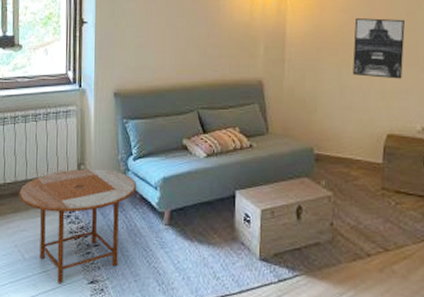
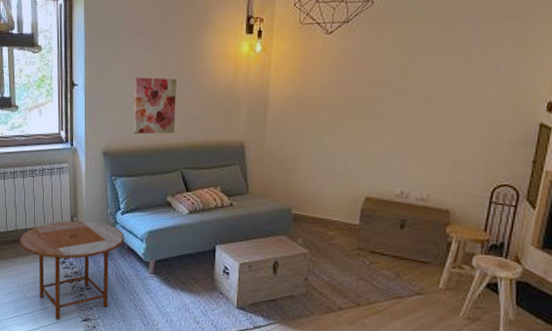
wall art: none [147,14,192,74] -> present [134,77,176,134]
wall art: present [353,18,405,79] -> none [334,82,390,144]

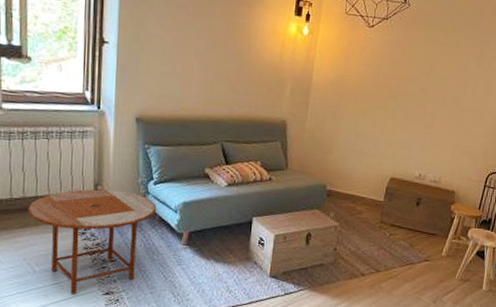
wall art: present [134,77,176,134] -> none [172,43,222,105]

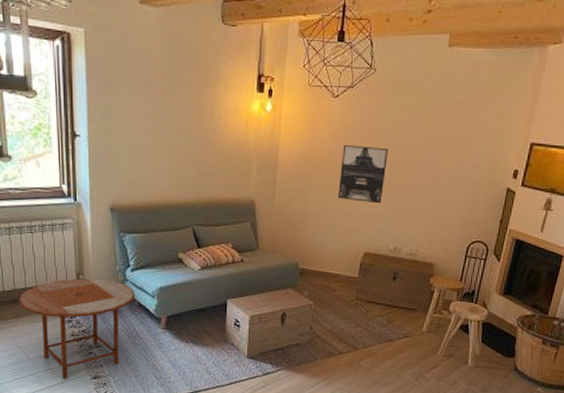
wall art: none [368,73,418,132] -> present [338,145,388,204]

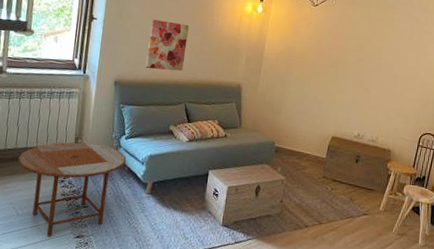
wall art: none [143,131,187,190] -> present [146,19,189,71]
wall art: present [338,145,388,204] -> none [312,45,356,96]

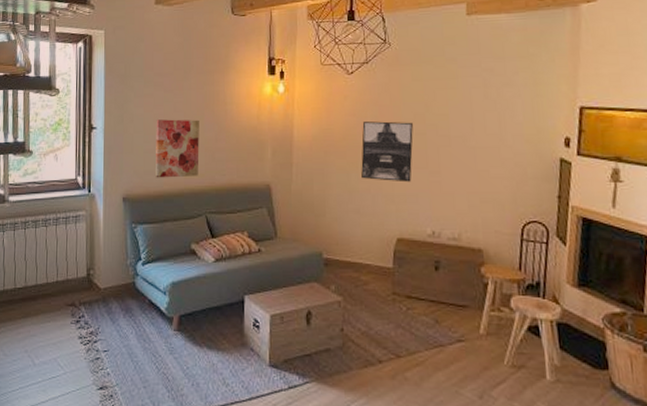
side table: present [17,142,127,236] -> none [28,274,146,389]
wall art: none [312,45,356,96] -> present [361,121,414,183]

